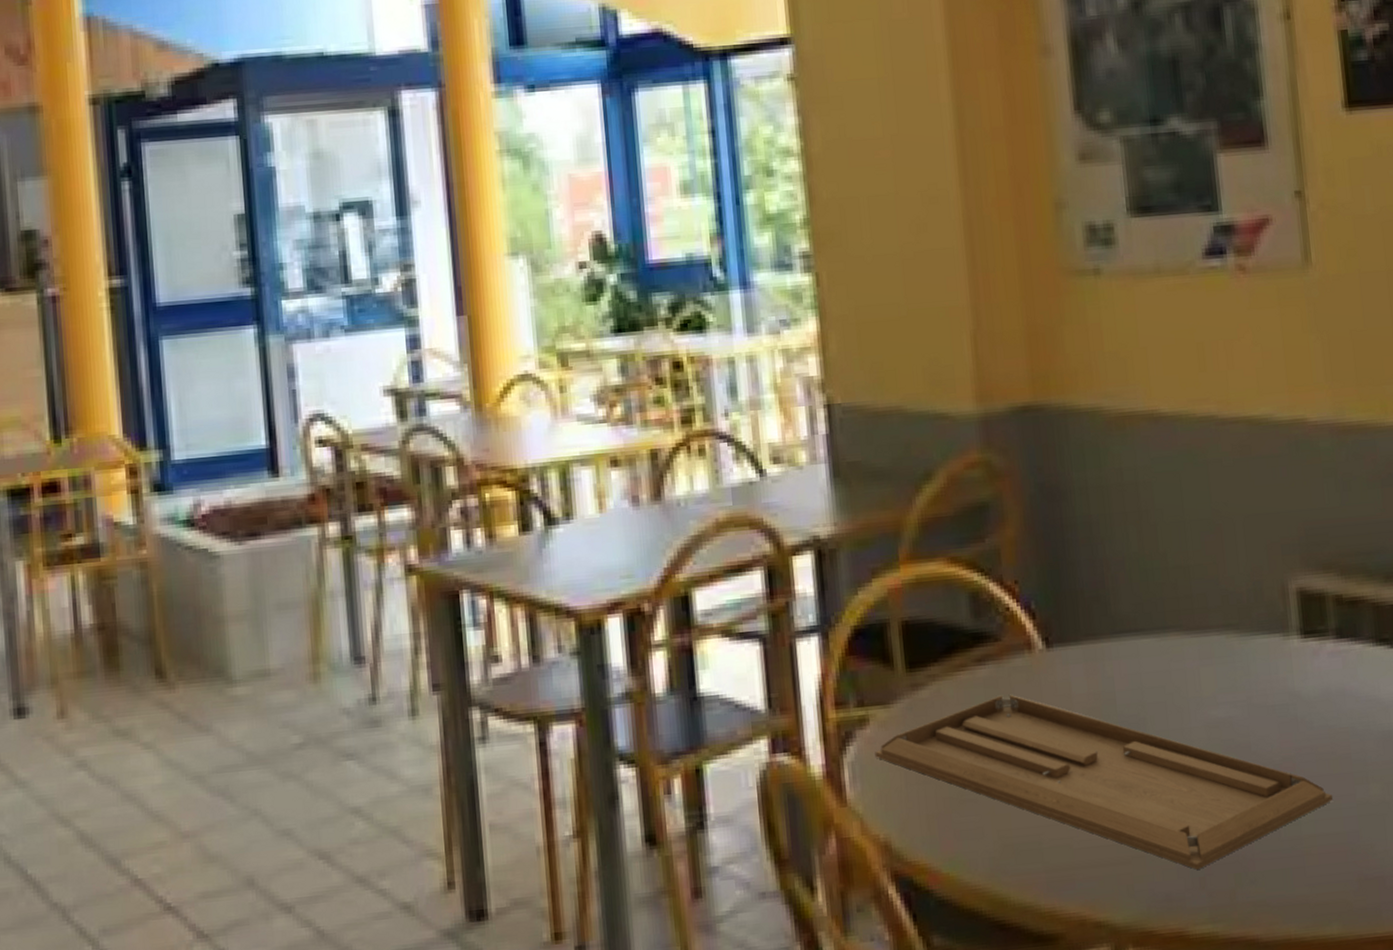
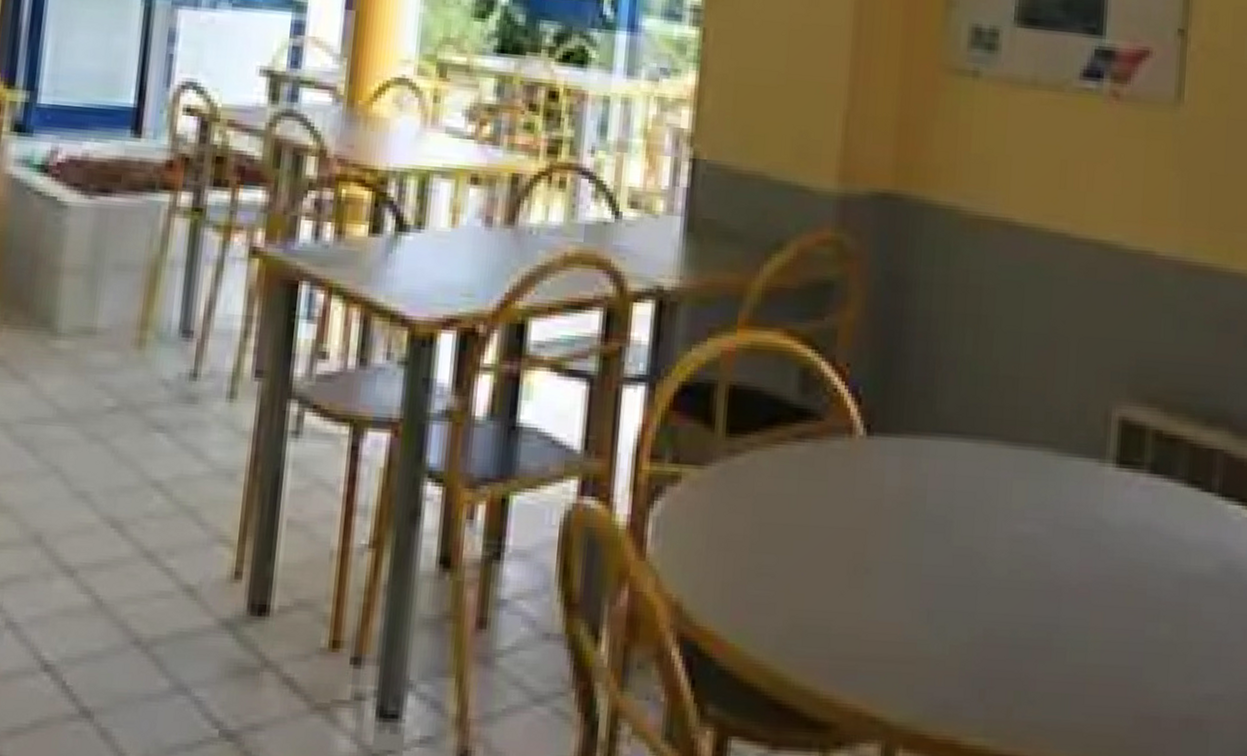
tray: present [875,695,1333,870] -> none [681,474,1123,681]

